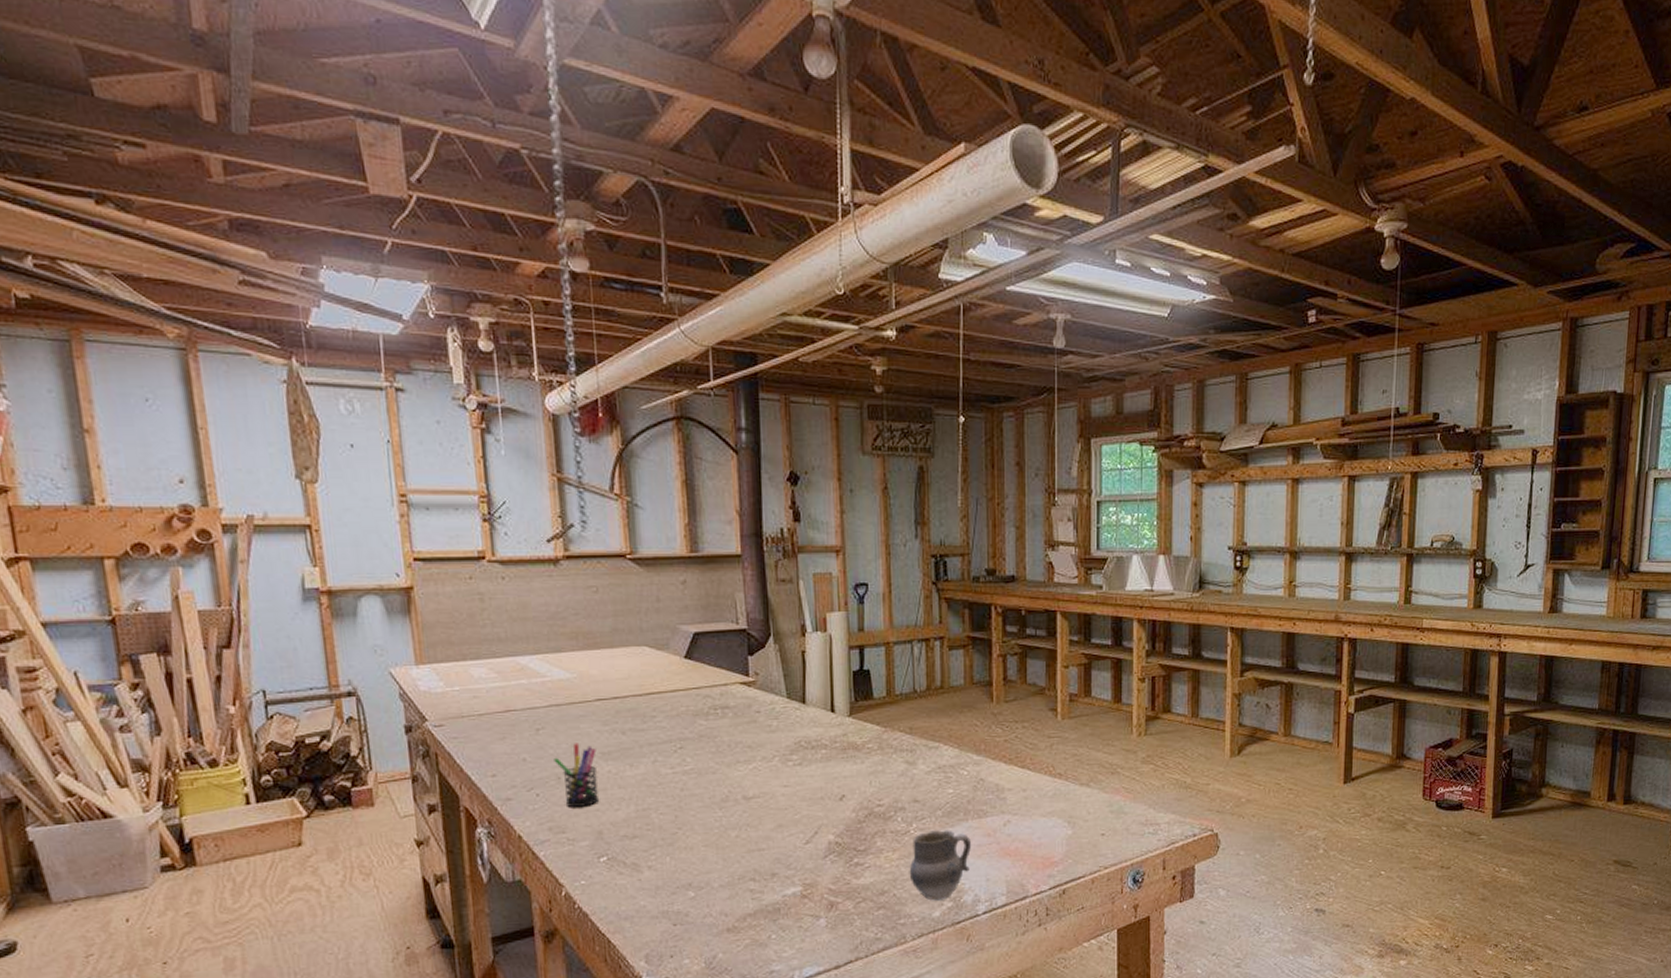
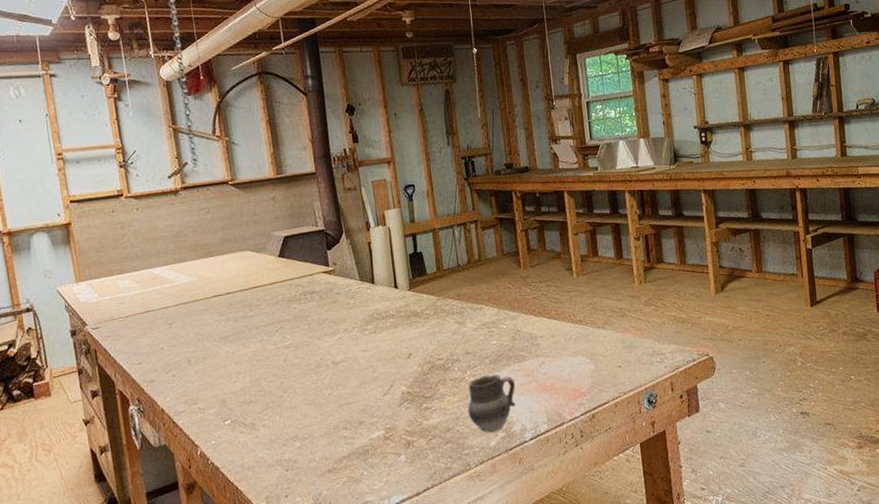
pen holder: present [554,743,598,808] -> none [184,332,221,384]

